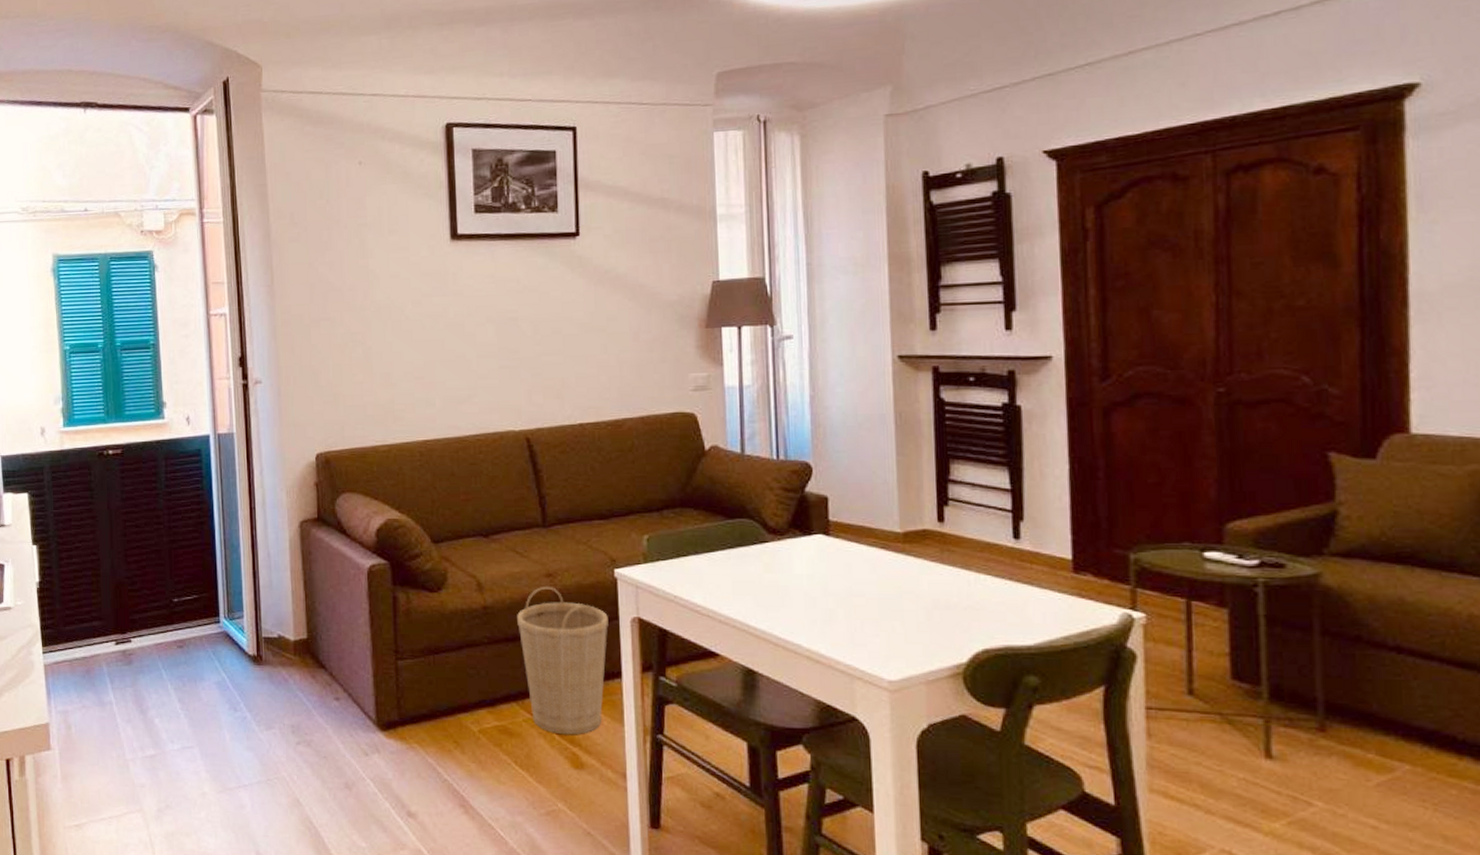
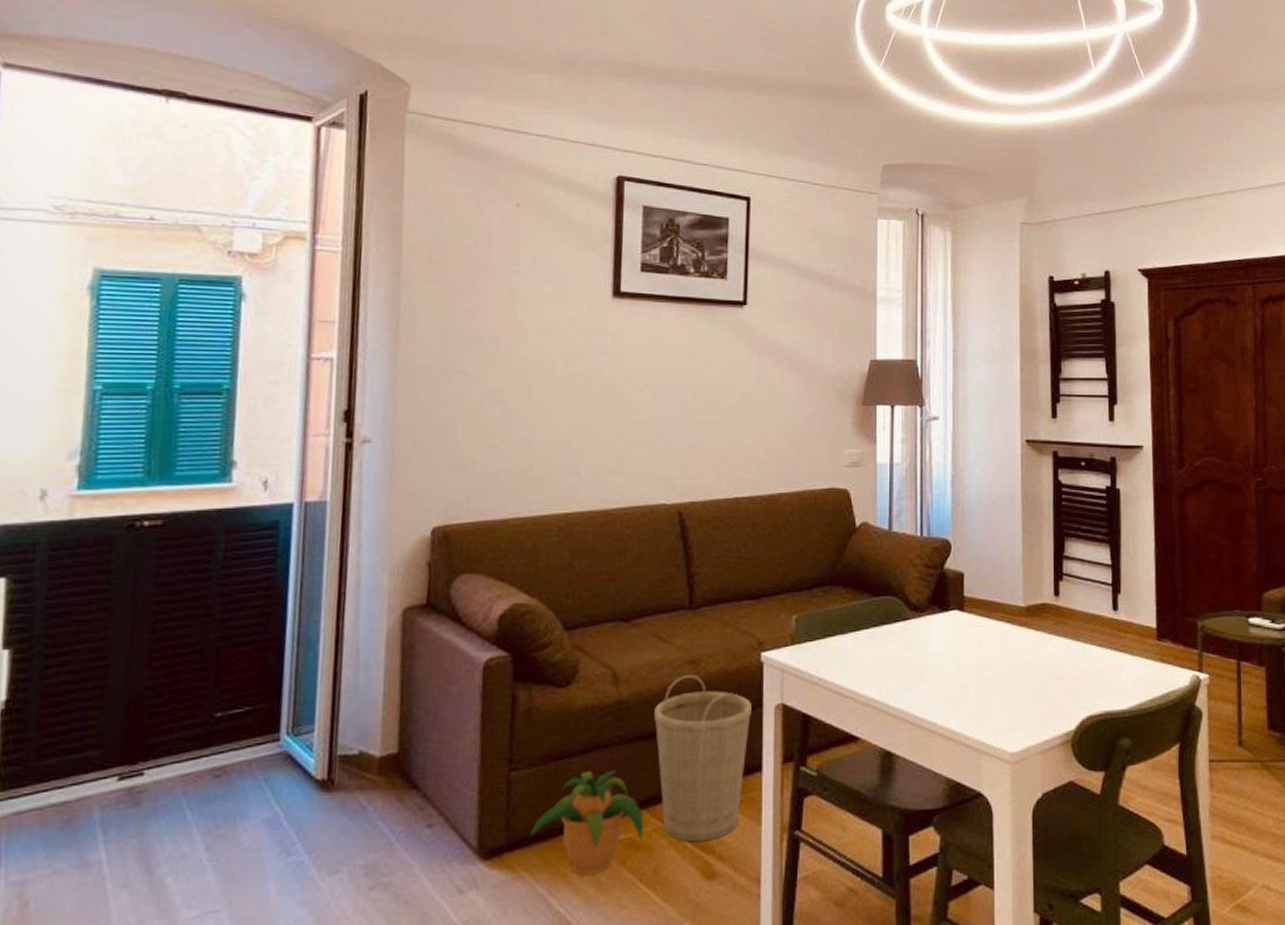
potted plant: none [417,664,514,753] -> present [529,770,643,875]

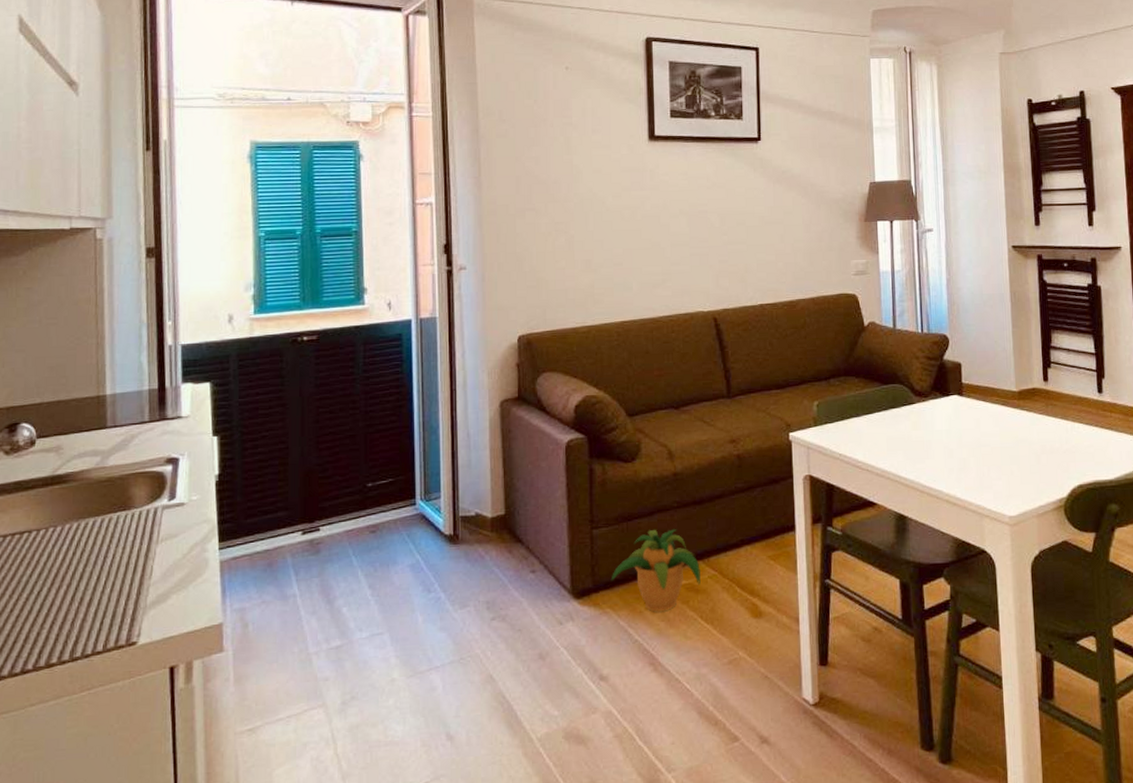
basket: present [654,674,752,842] -> none [704,451,784,587]

